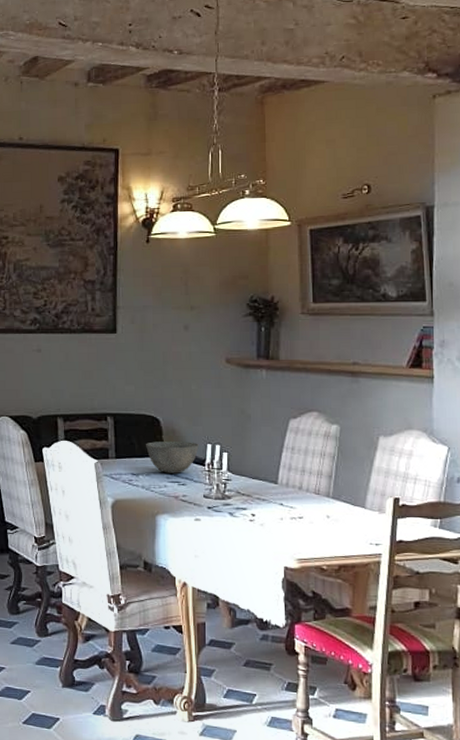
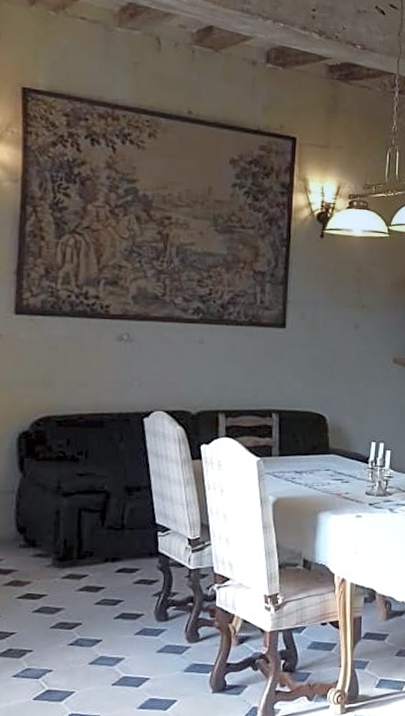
bowl: present [146,441,199,473] -> none [311,439,364,471]

